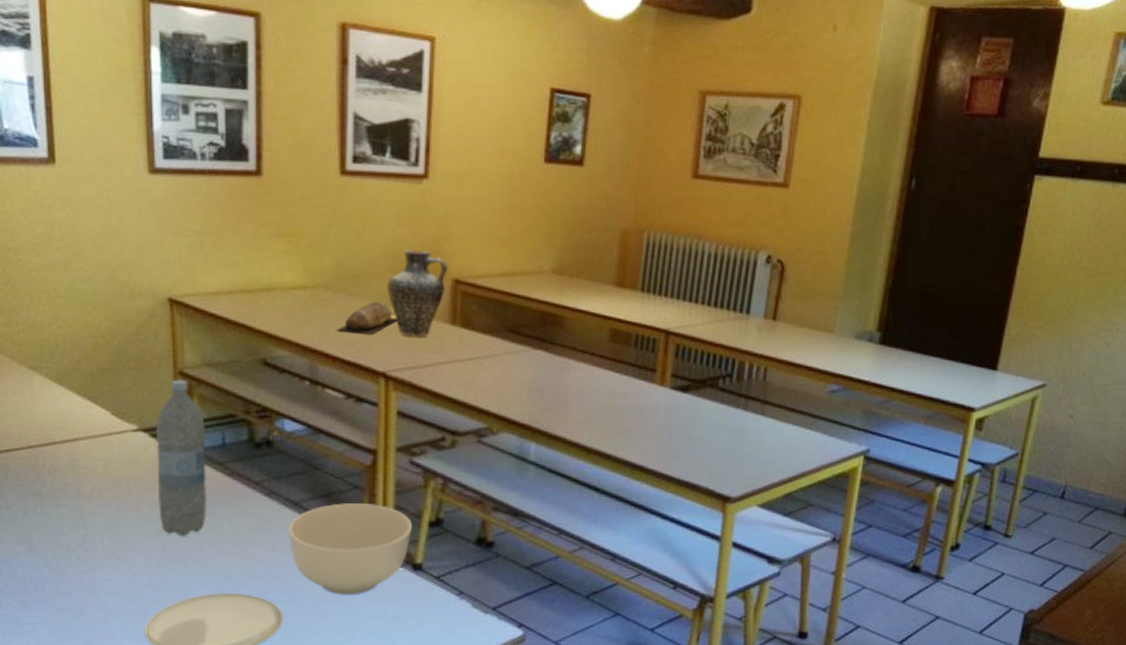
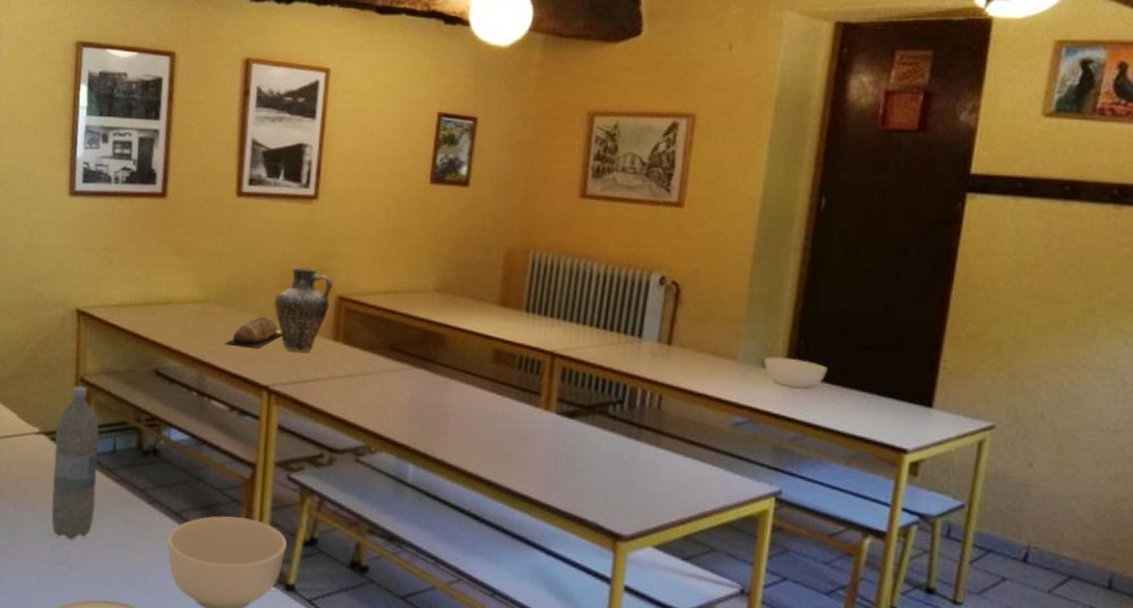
bowl: none [857,329,912,358] -> present [764,356,828,389]

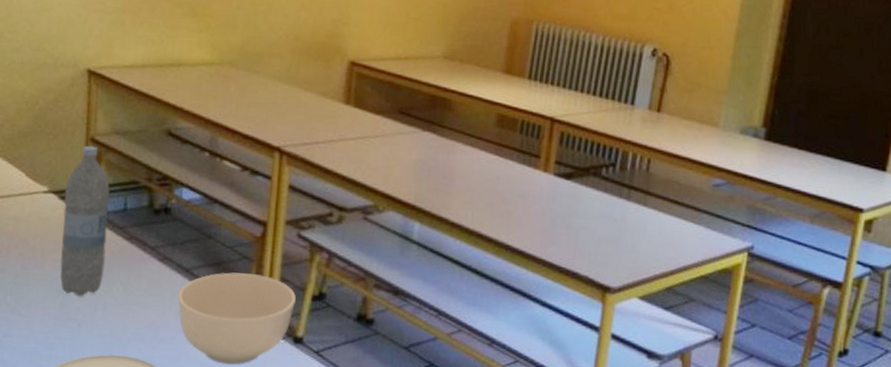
bread loaf: present [225,316,282,348] -> none [238,79,295,110]
jug: present [274,266,333,352] -> none [287,31,345,115]
bowl: present [764,356,828,389] -> none [742,124,798,154]

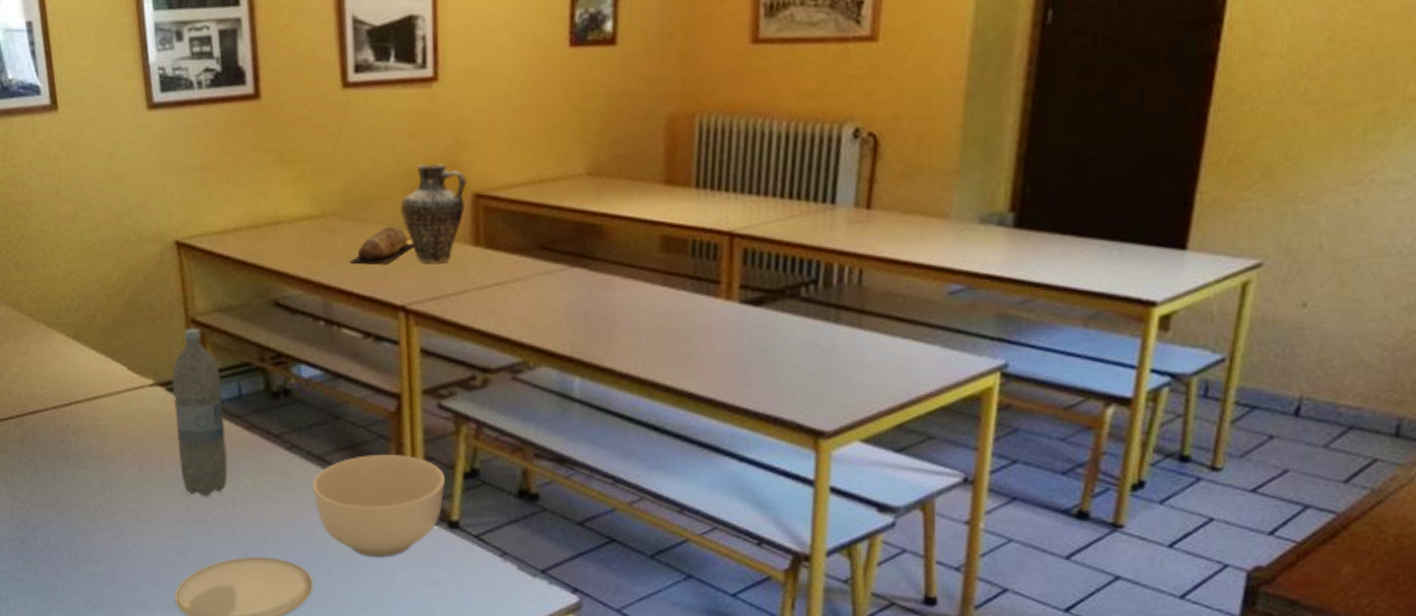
bread loaf: none [238,79,295,110] -> present [349,226,414,265]
jug: none [287,31,345,115] -> present [400,163,467,263]

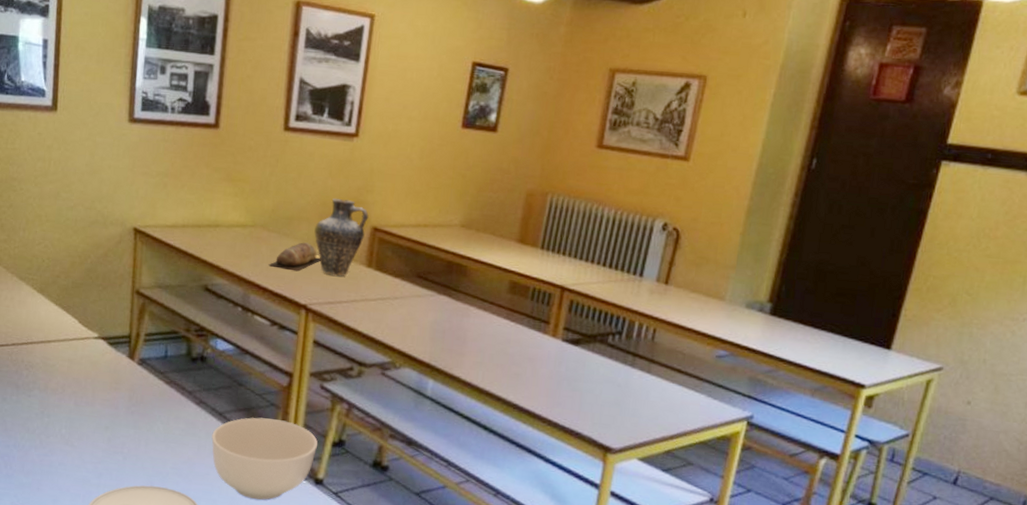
water bottle: present [172,328,228,496] -> none [107,297,153,432]

